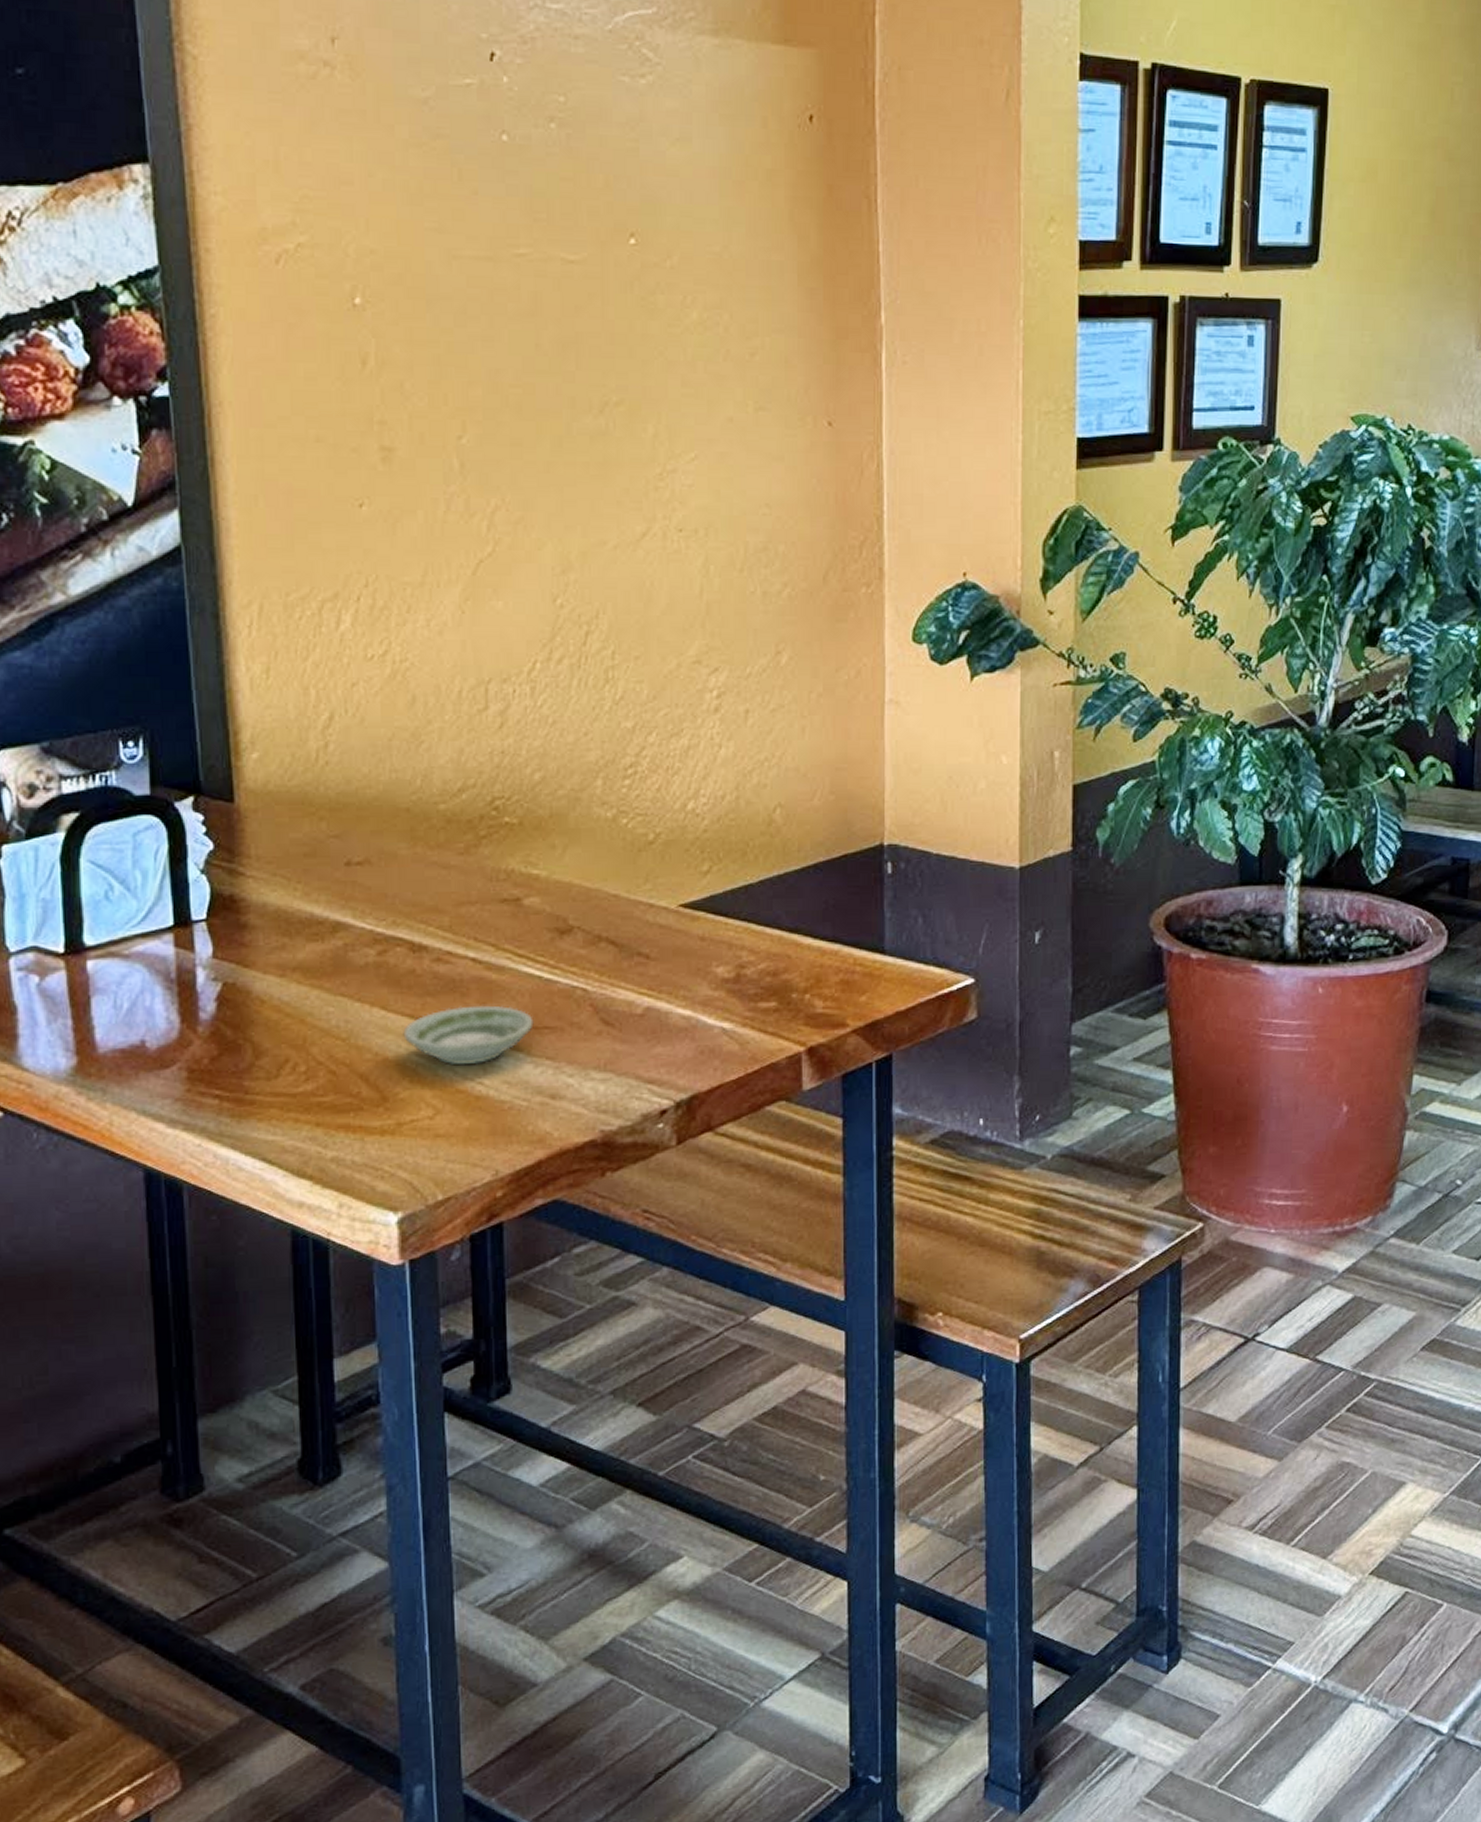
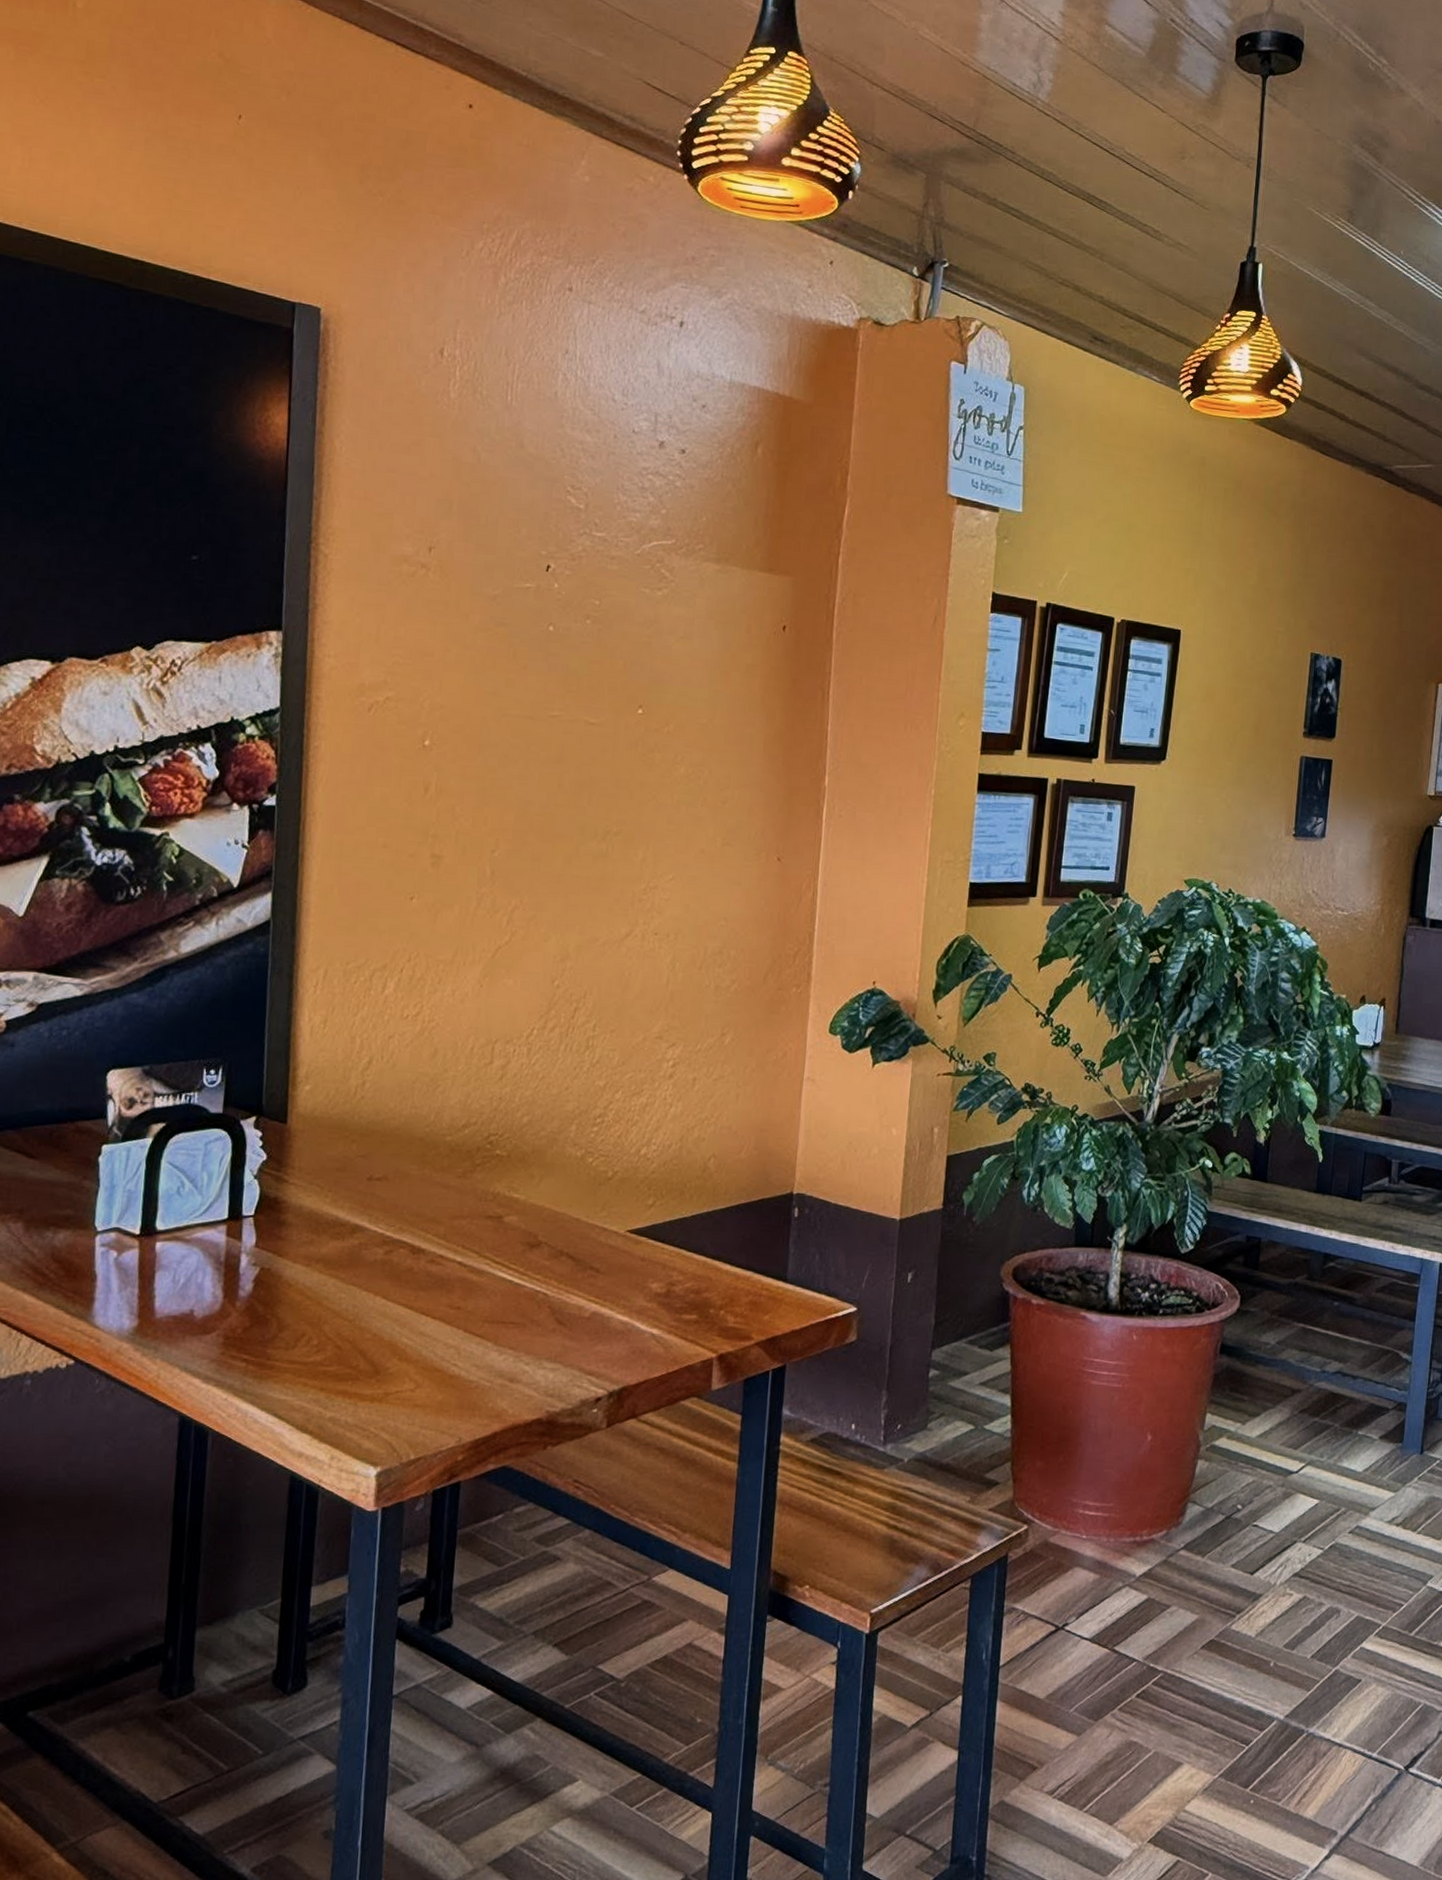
saucer: present [403,1005,534,1064] -> none [397,1300,502,1348]

